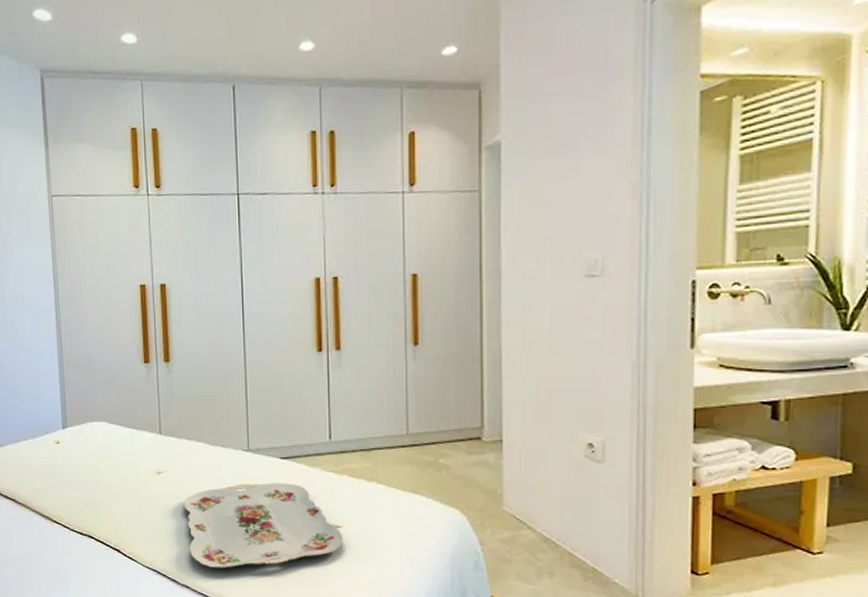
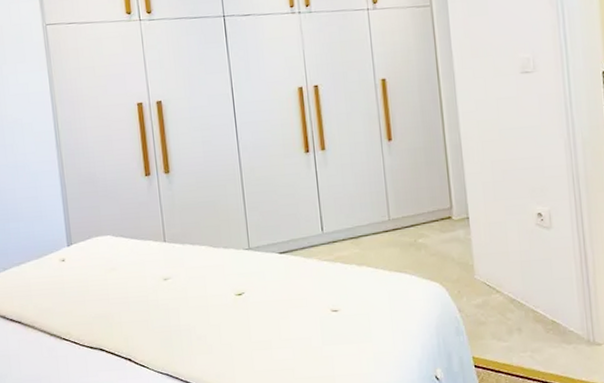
serving tray: present [183,482,343,569] -> none [191,275,342,365]

